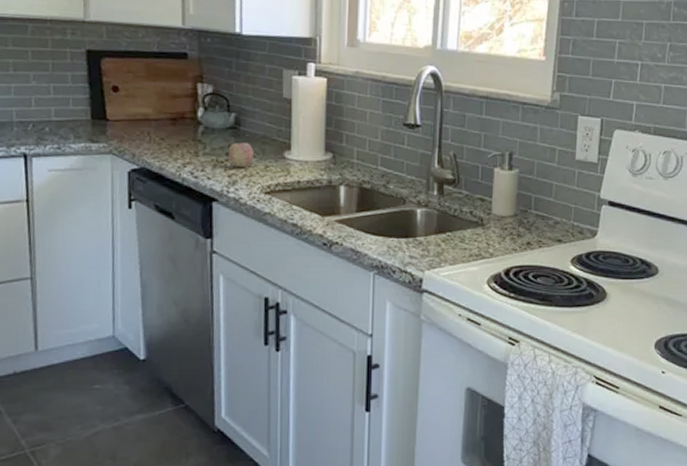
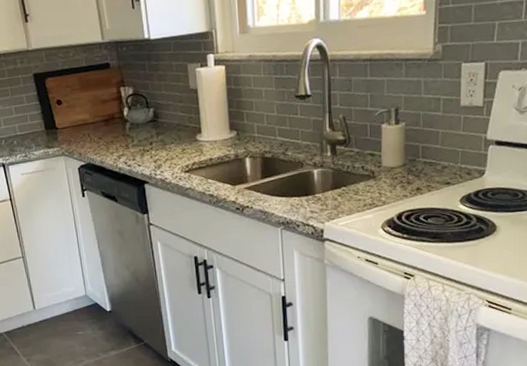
fruit: present [228,143,254,168] -> none [151,132,173,154]

